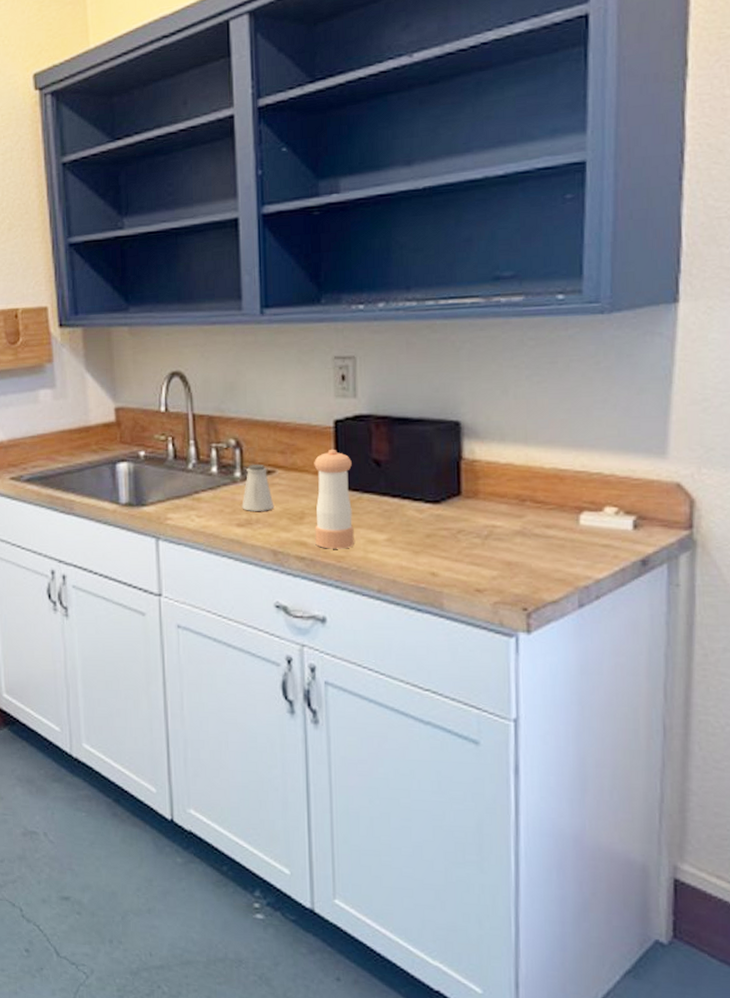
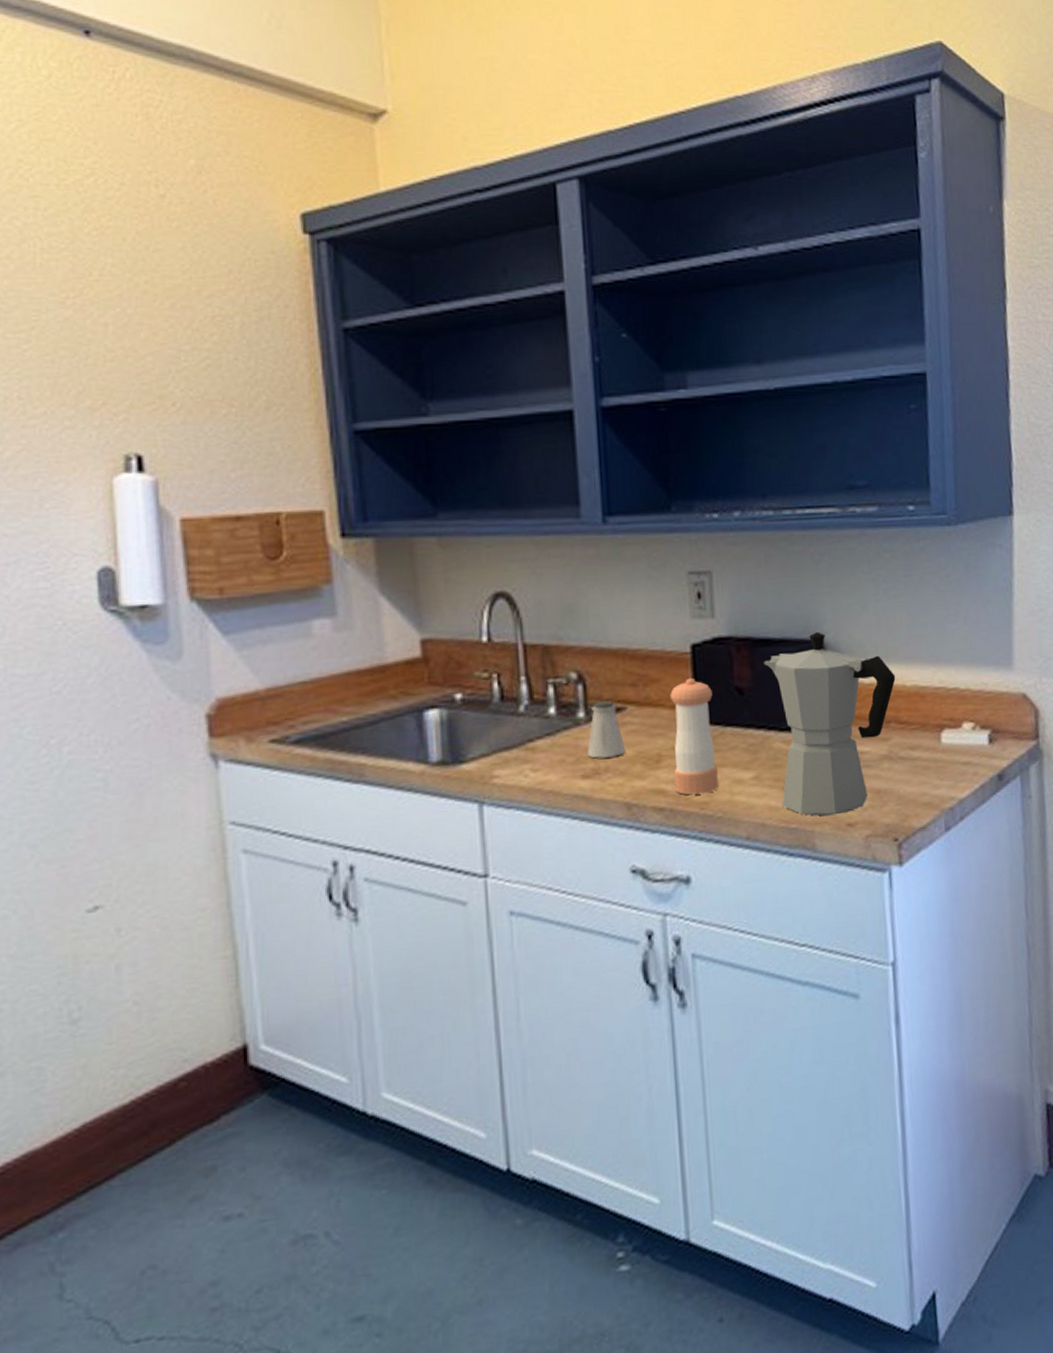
moka pot: none [401,413,534,580] -> present [764,632,896,816]

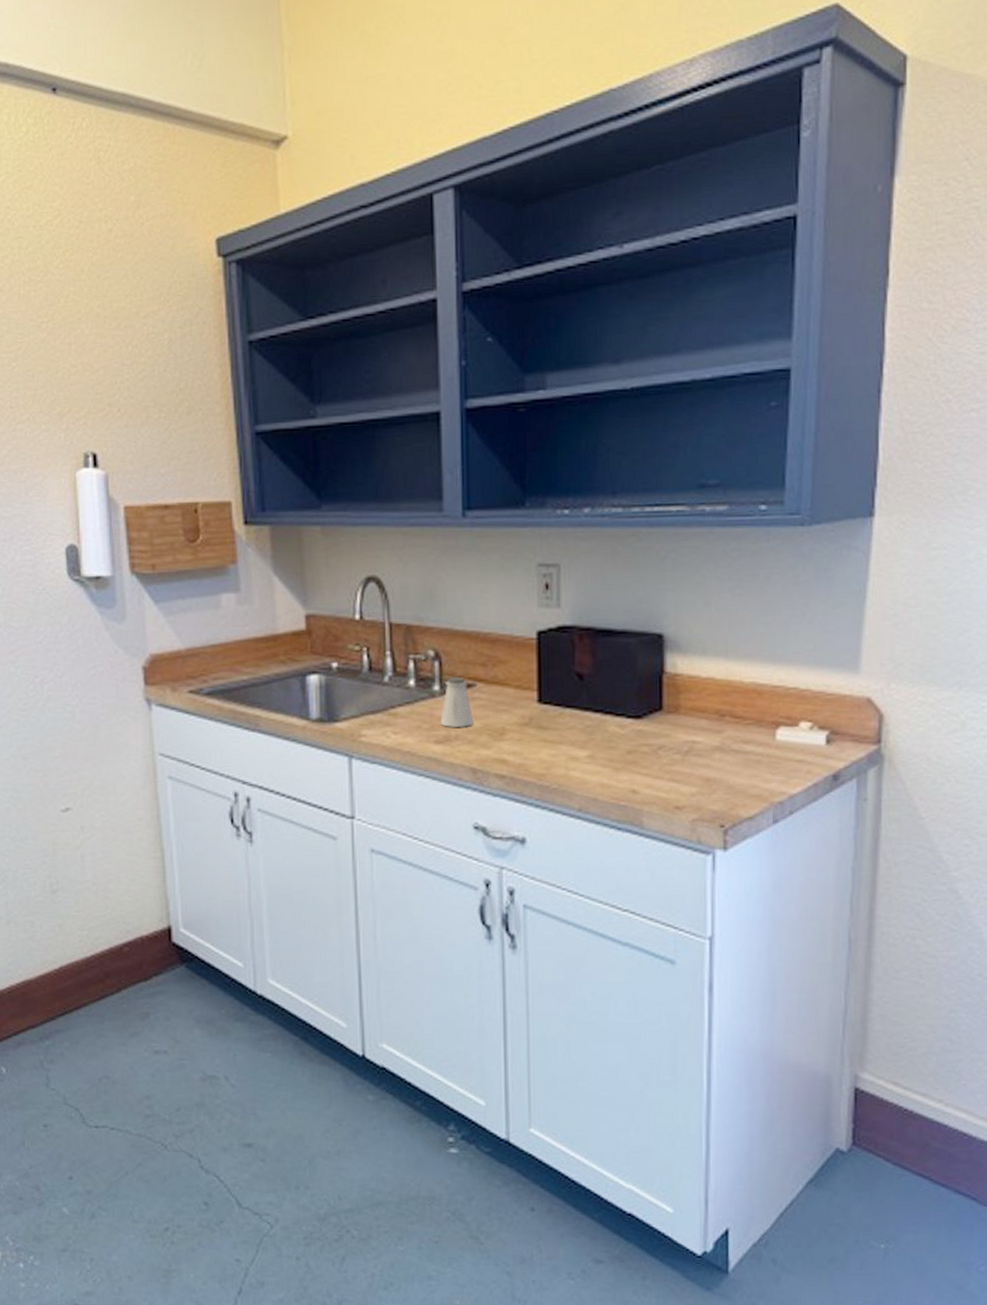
pepper shaker: present [670,677,719,796] -> none [515,661,556,767]
moka pot: present [764,632,896,816] -> none [604,625,734,797]

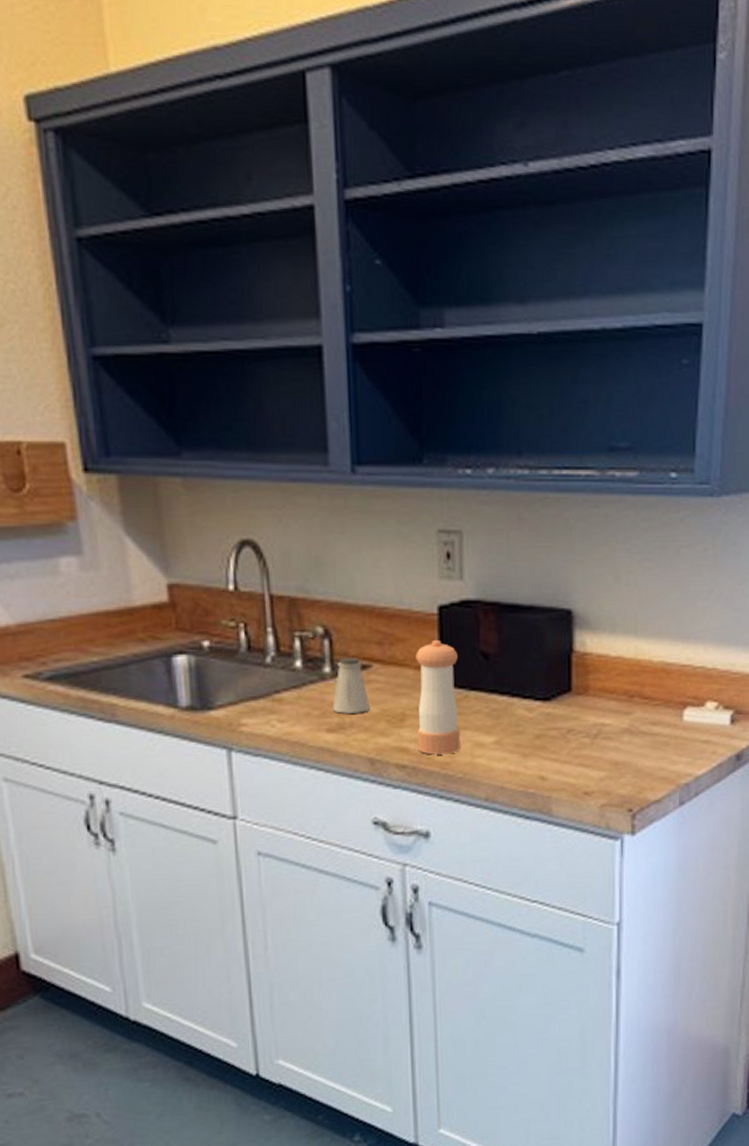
pepper shaker: none [515,661,556,767] -> present [416,639,460,755]

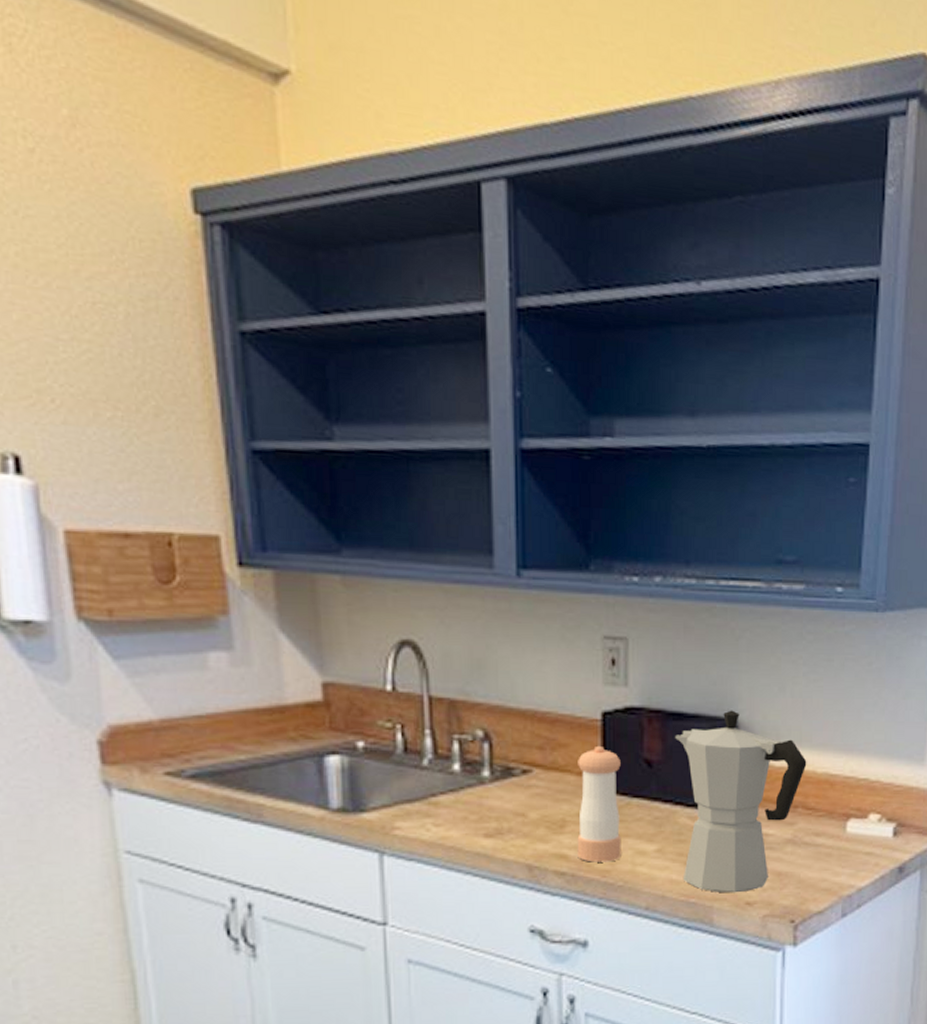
saltshaker: present [332,657,371,714] -> none [490,761,530,819]
moka pot: none [511,600,643,784] -> present [675,710,807,893]

